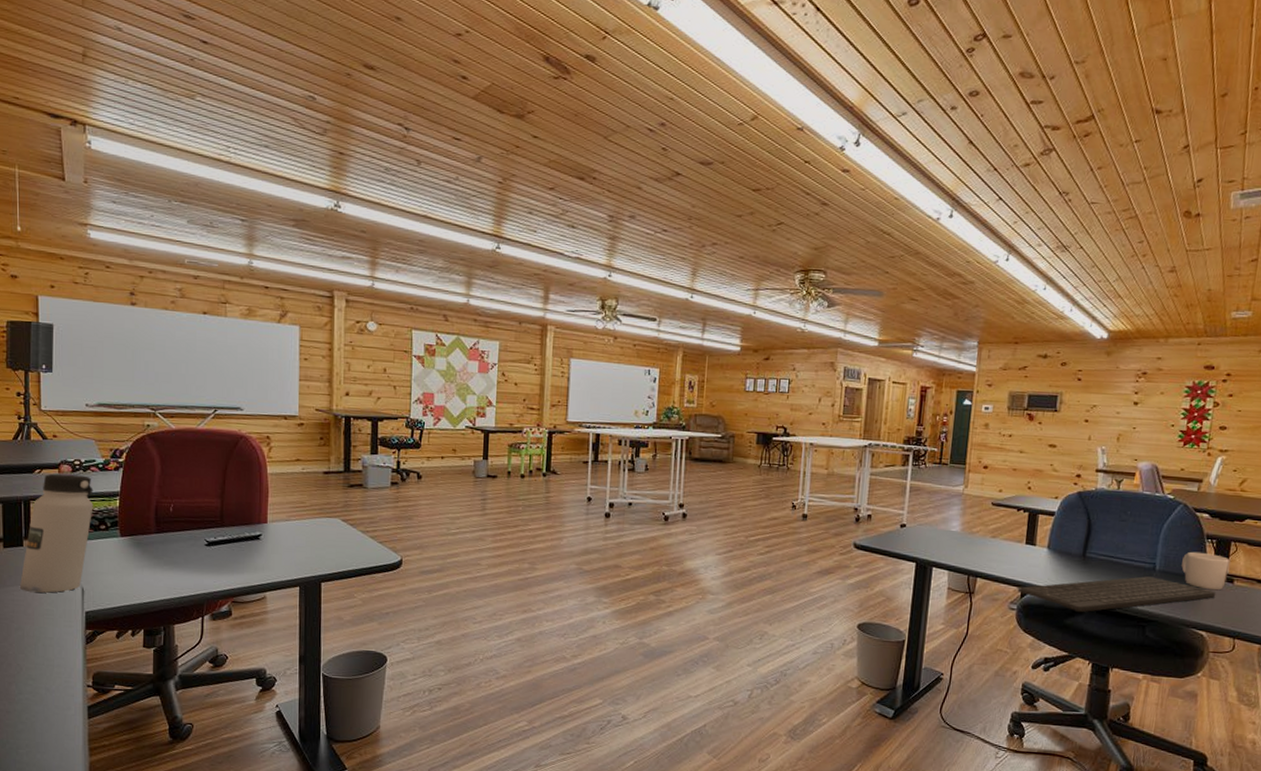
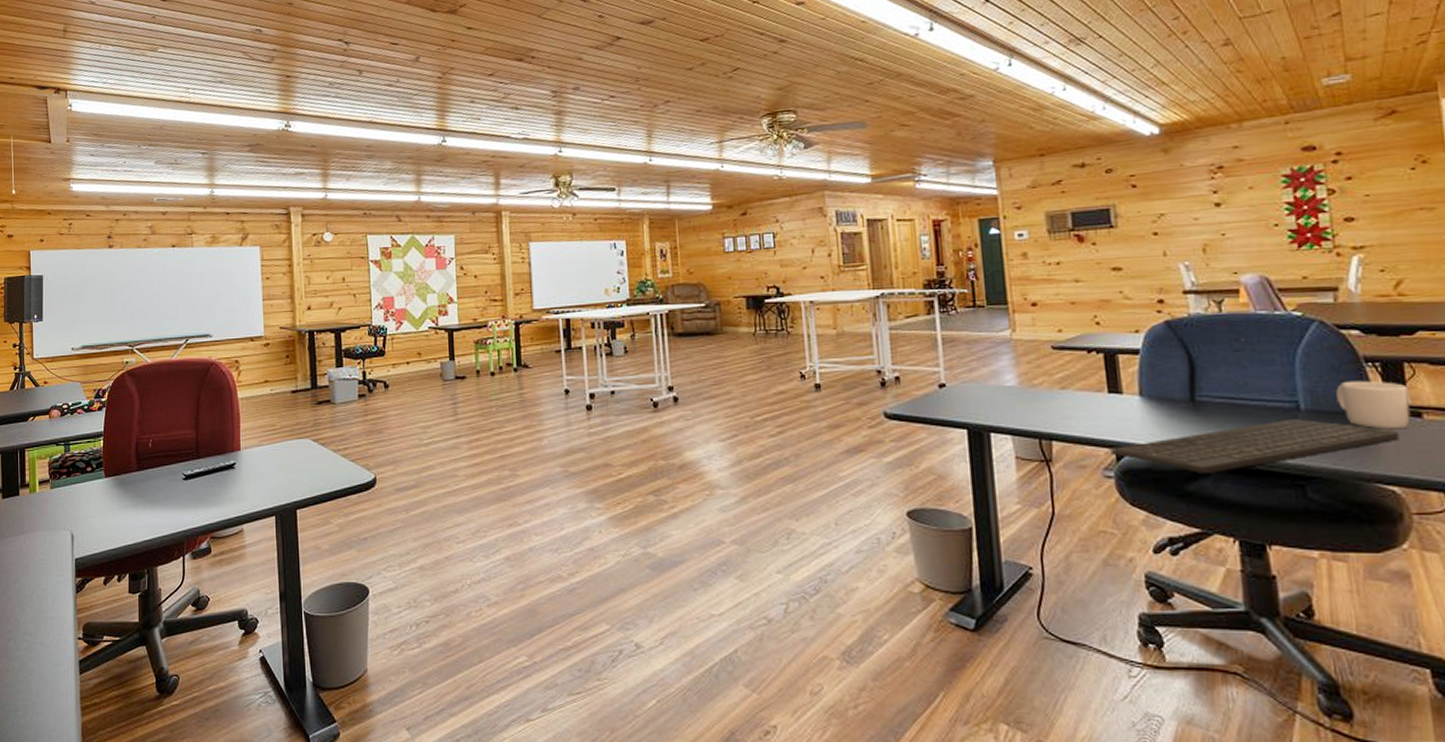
water bottle: present [19,473,93,593] -> none [16,418,80,541]

